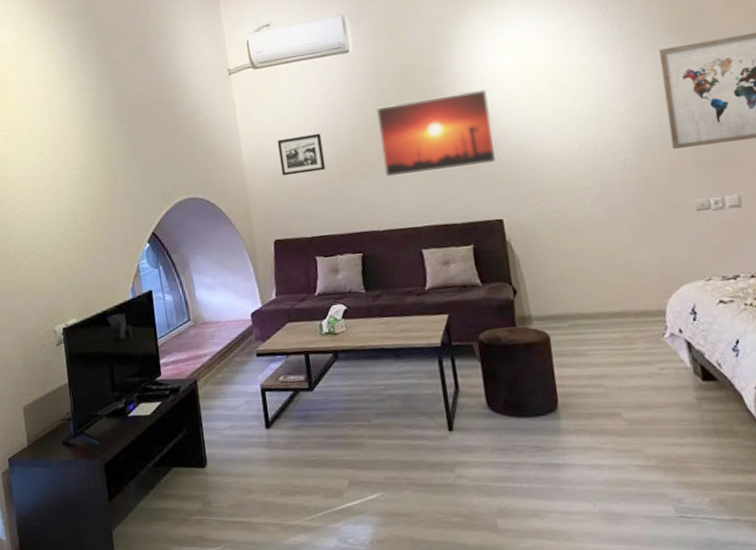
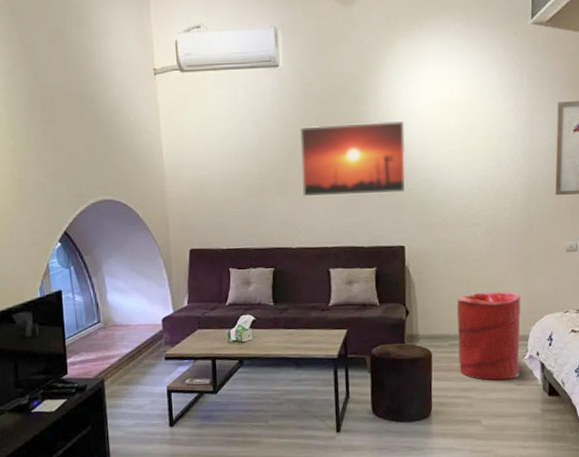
picture frame: present [277,133,325,176] -> none [199,146,246,186]
laundry hamper: none [572,260,662,365] -> present [456,291,521,381]

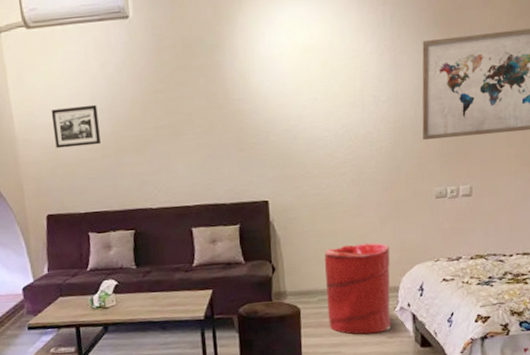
picture frame: none [199,146,246,186] -> present [51,104,101,149]
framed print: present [299,121,406,197] -> none [154,69,267,155]

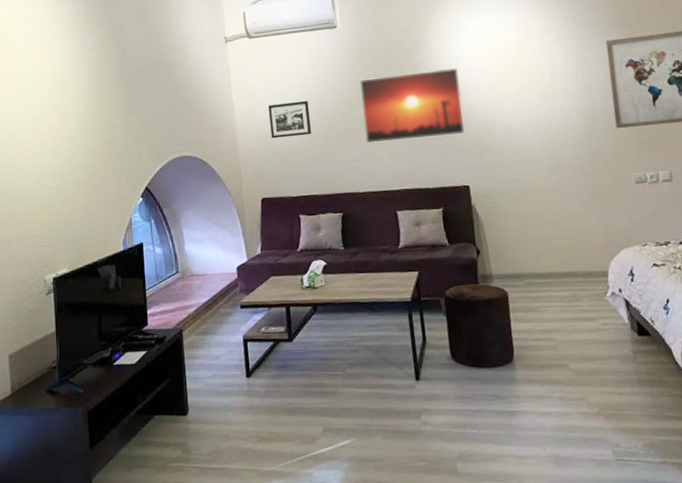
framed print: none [154,69,267,155] -> present [360,68,466,144]
laundry hamper: present [324,242,392,335] -> none [528,226,604,321]

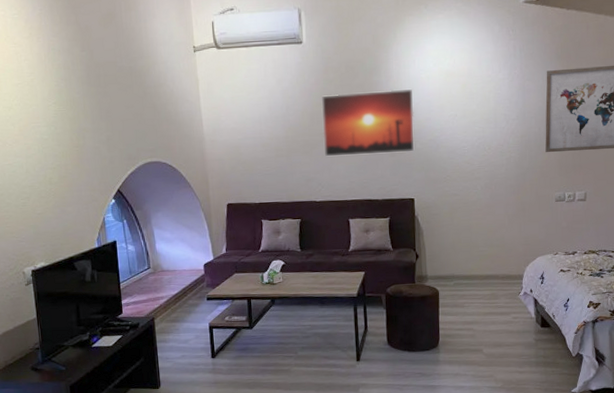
picture frame: present [267,100,311,139] -> none [234,113,275,149]

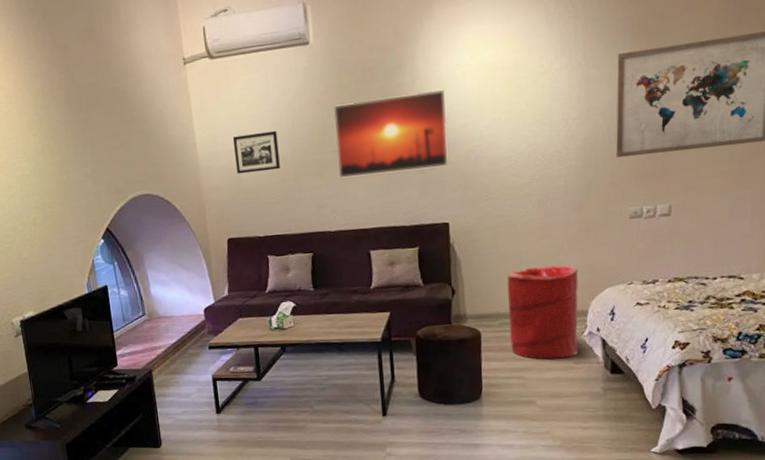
picture frame: none [234,113,275,149] -> present [232,130,280,174]
laundry hamper: none [460,236,516,315] -> present [507,264,579,360]

